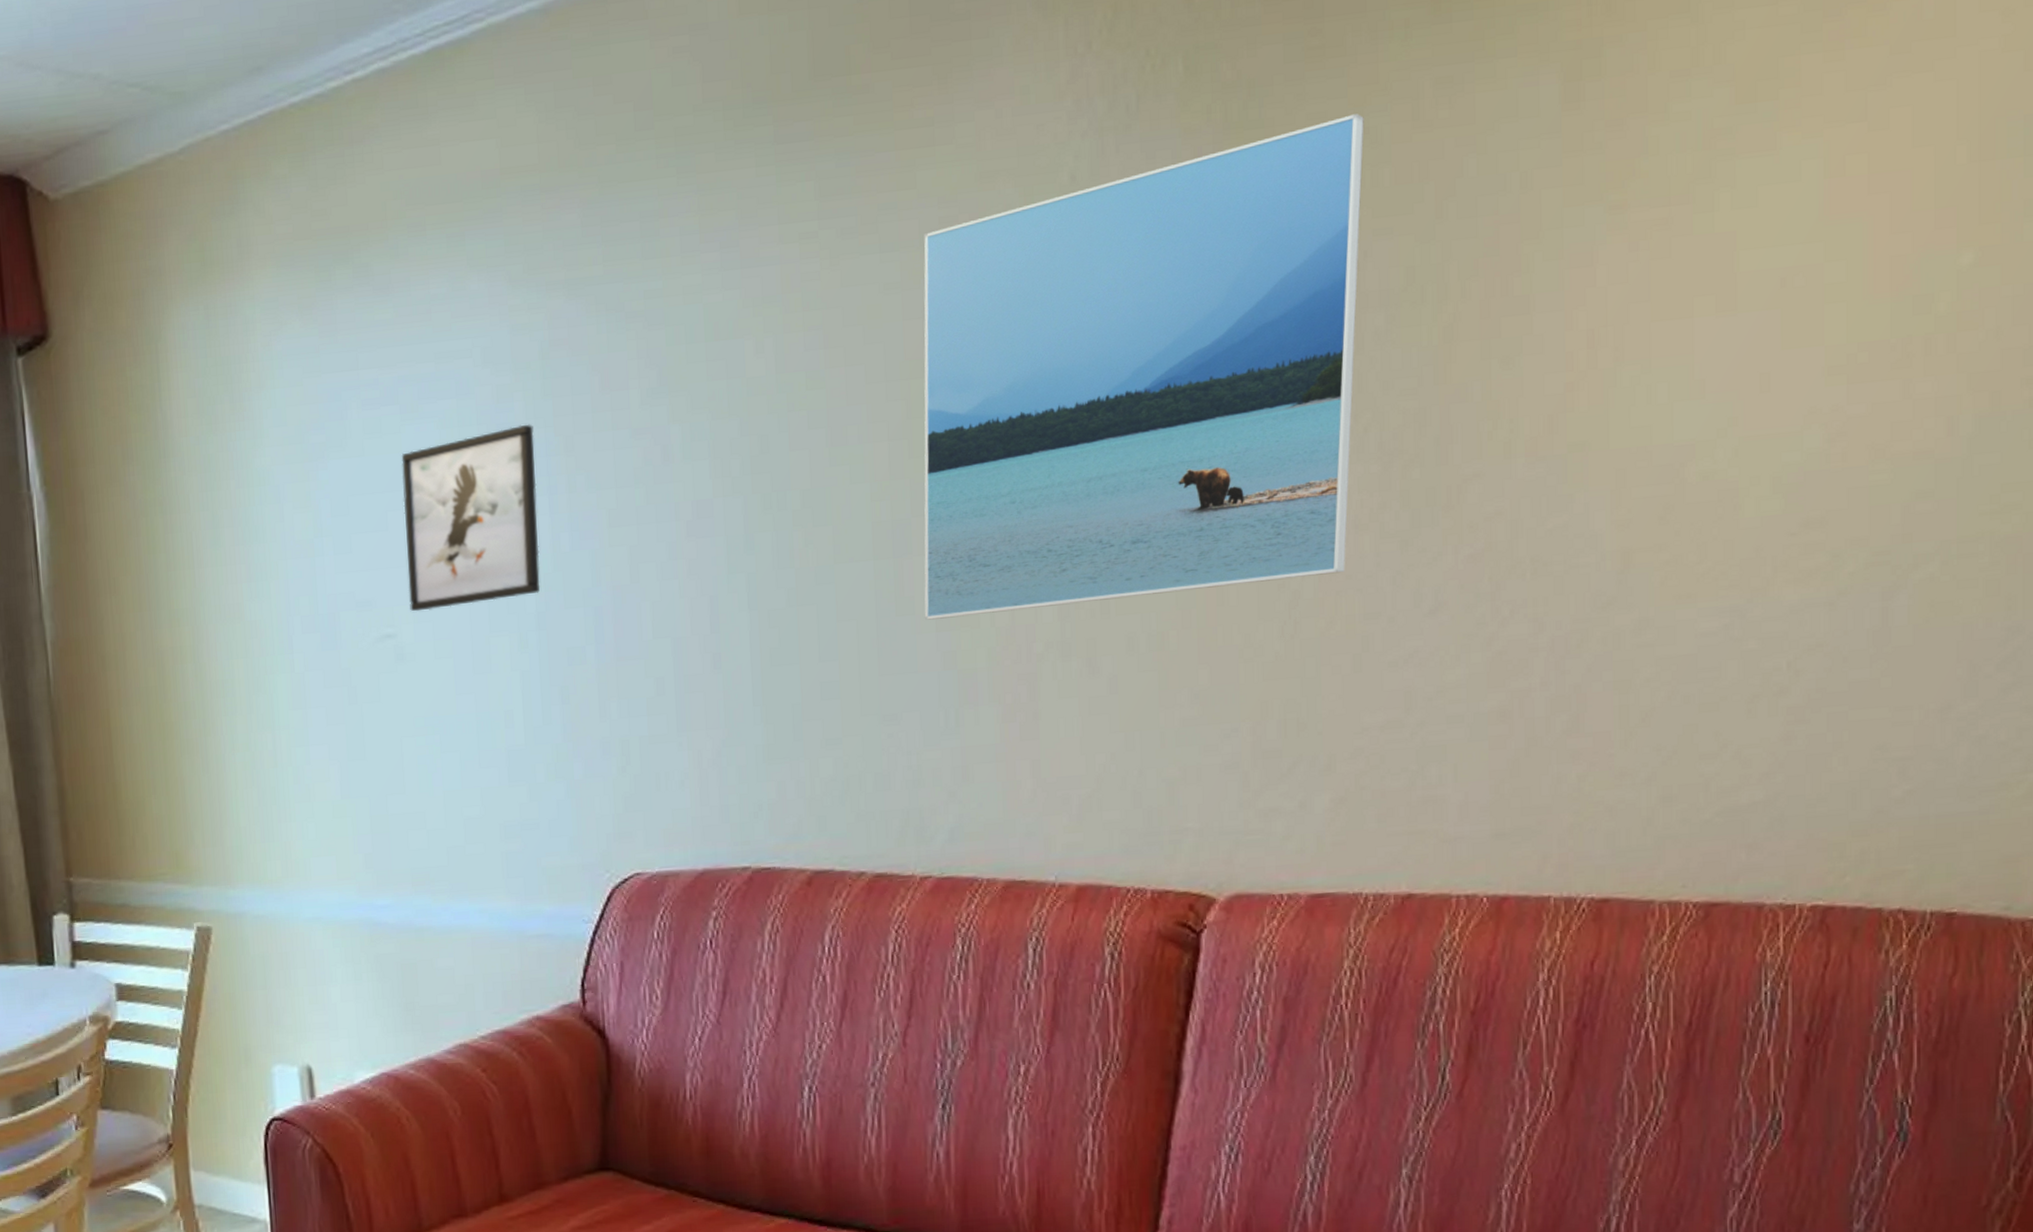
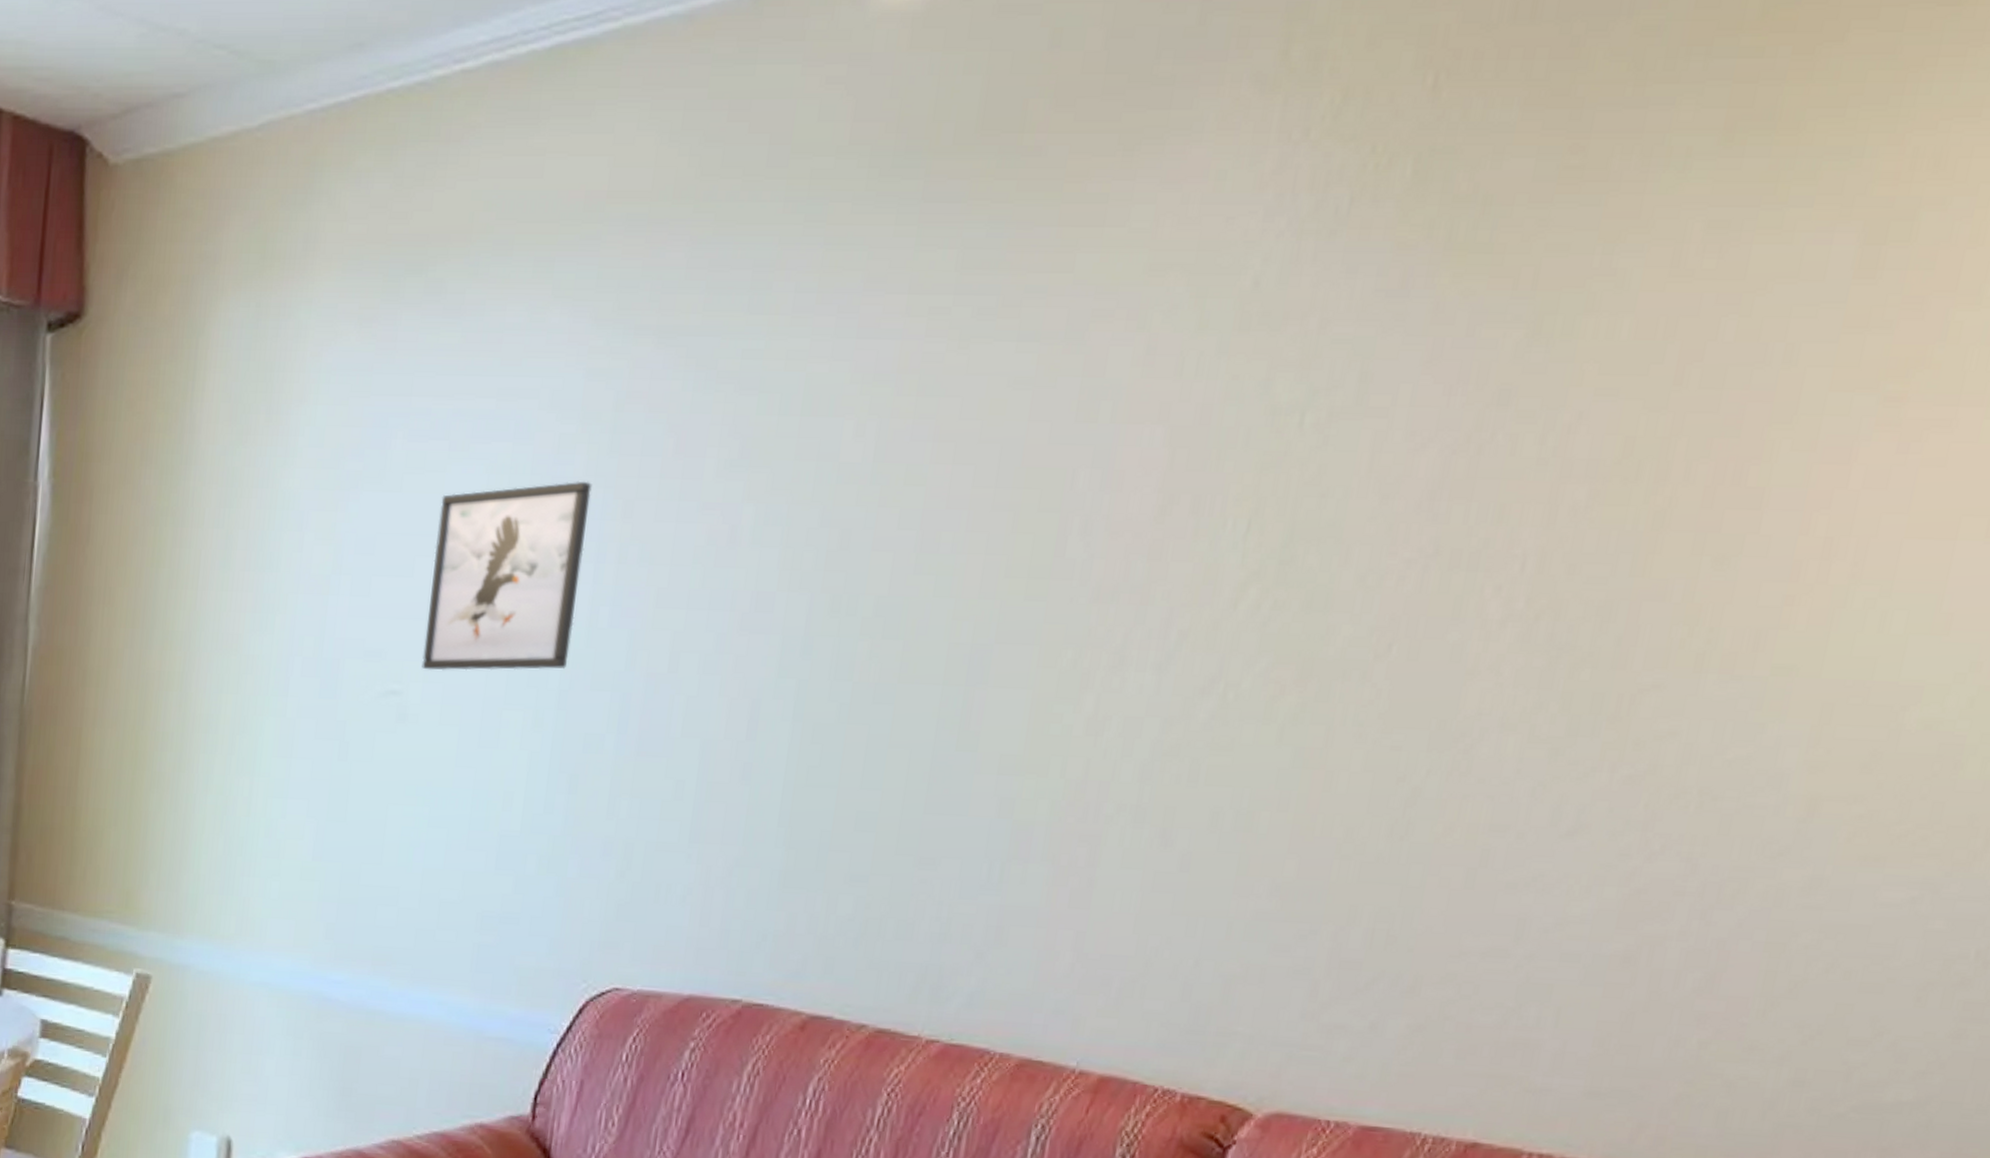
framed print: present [924,114,1364,620] -> none [987,251,1614,775]

